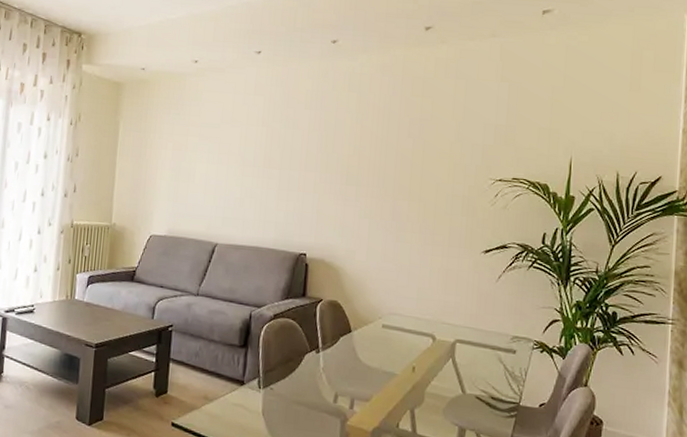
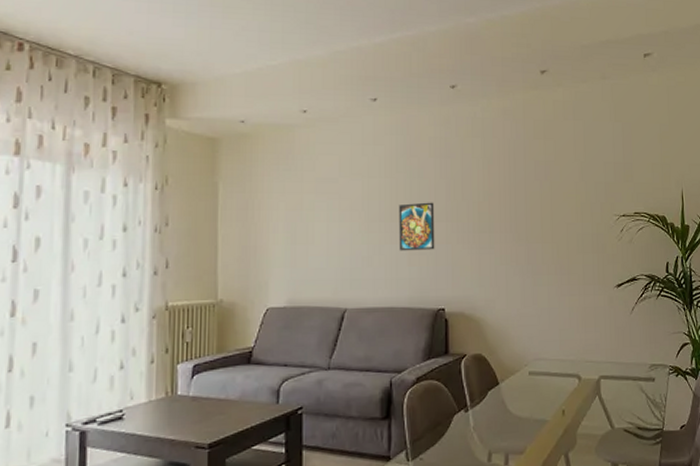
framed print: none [268,152,306,198] -> present [398,202,435,251]

